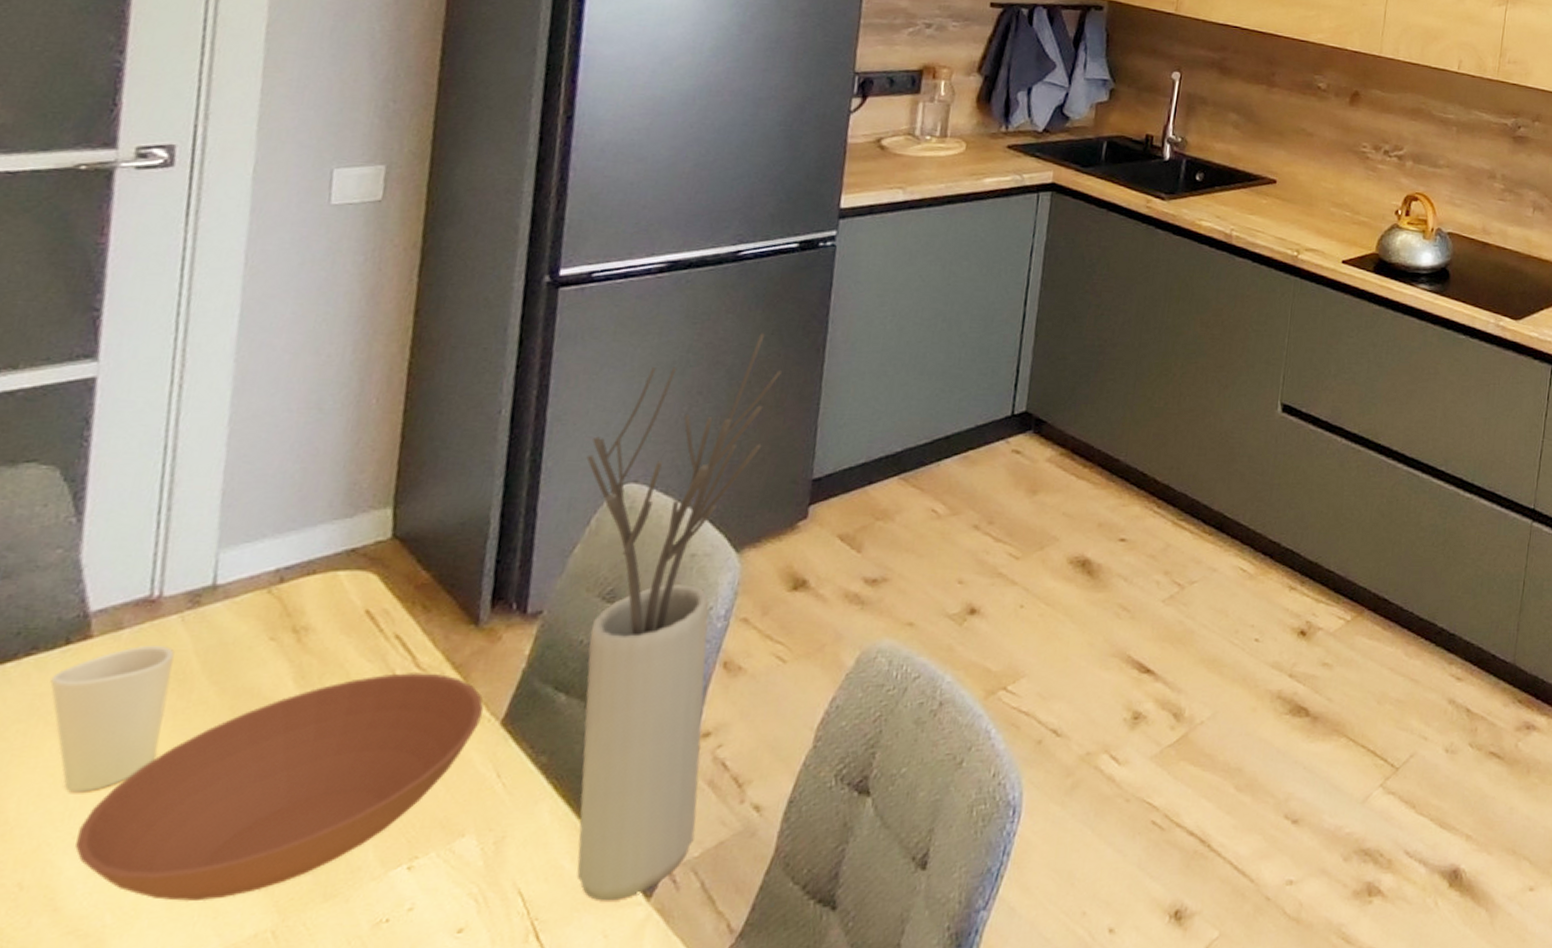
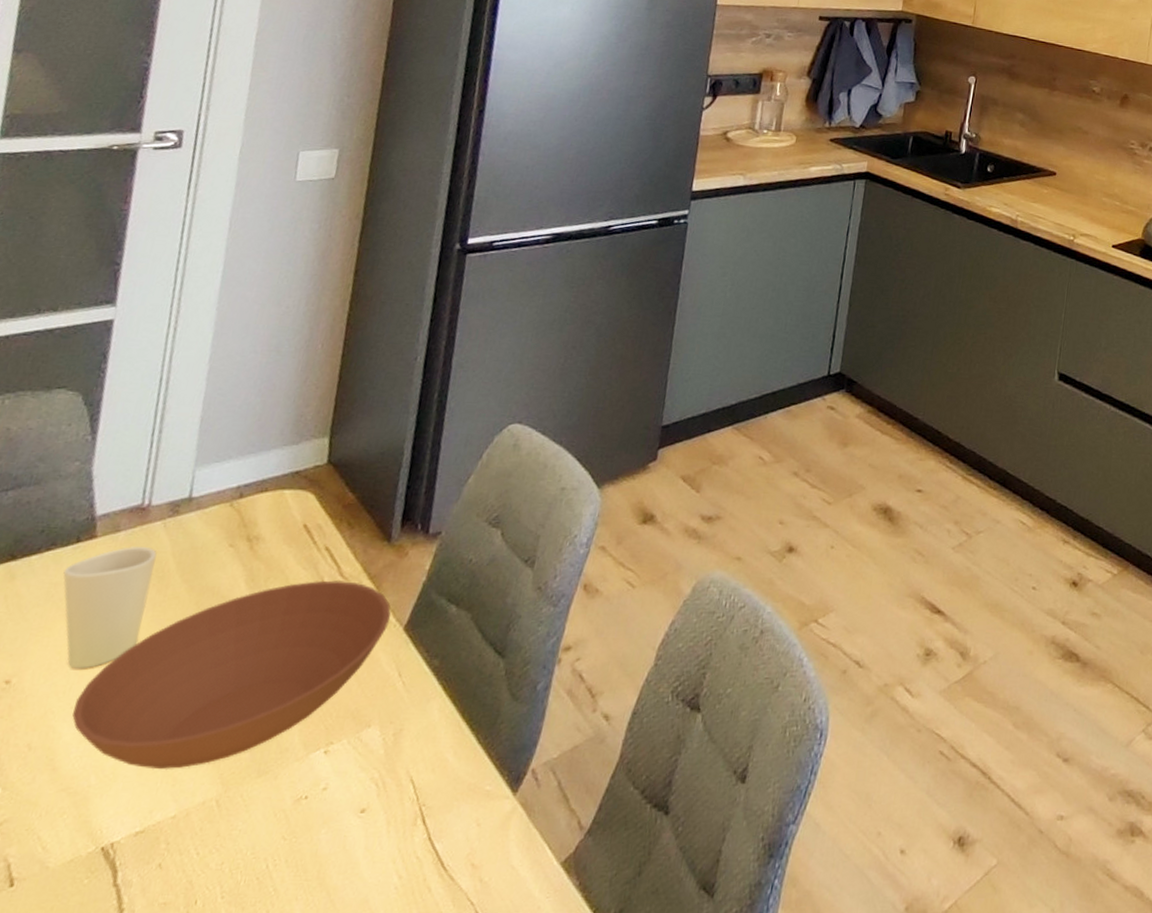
vase: present [576,333,783,901] -> none [457,297,641,793]

